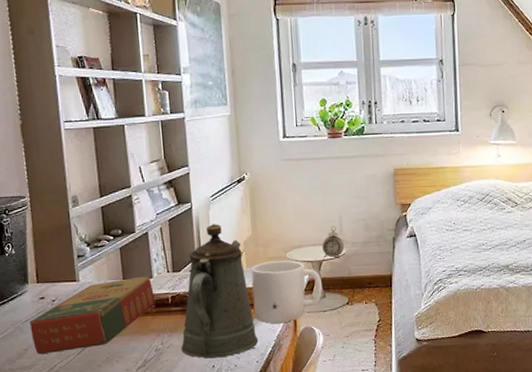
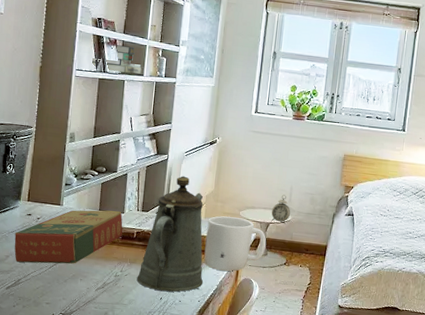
books: none [81,84,142,117] -> present [92,45,142,74]

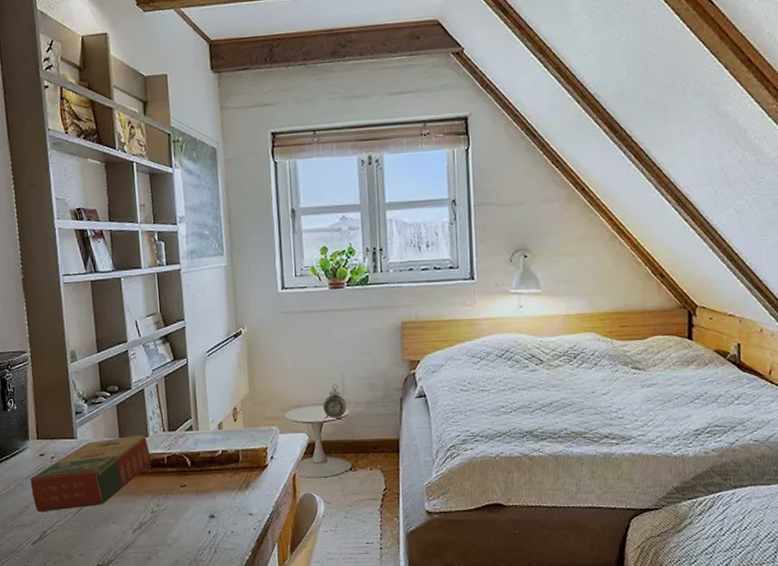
books: present [92,45,142,74] -> none [79,235,138,270]
coffee pot: present [137,176,204,292] -> none [177,381,255,522]
mug: present [204,216,267,272] -> none [248,420,324,488]

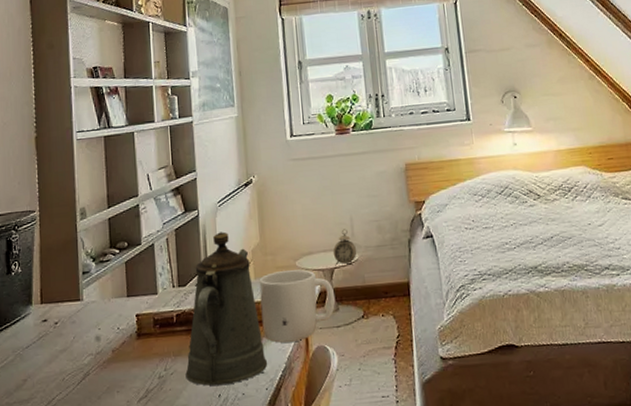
book: present [30,434,152,513] -> none [30,292,160,386]
coffee pot: none [177,381,255,522] -> present [185,231,267,386]
mug: none [248,420,324,488] -> present [259,269,336,343]

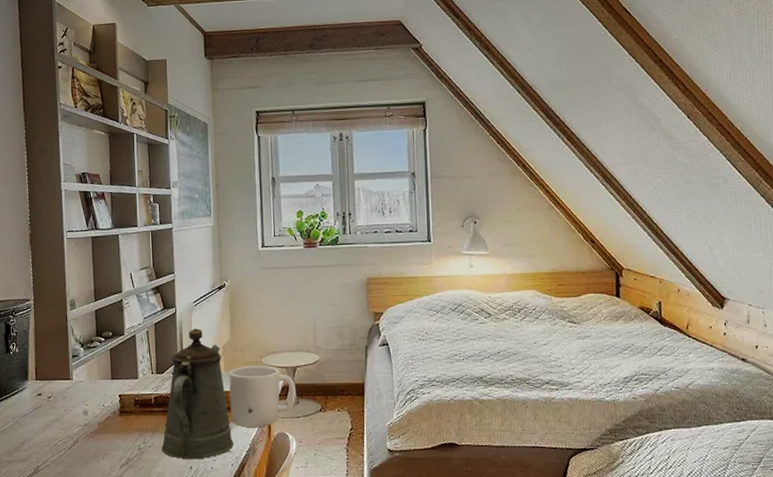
alarm clock: present [333,229,357,266] -> none [296,333,318,366]

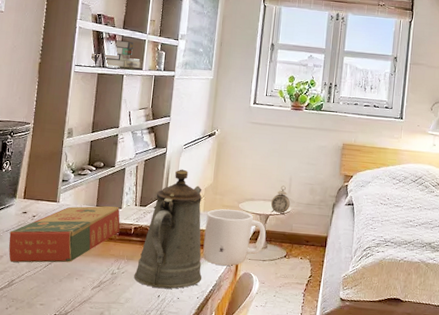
book: none [27,377,140,449] -> present [8,206,120,263]
books: none [82,197,135,227] -> present [91,40,141,69]
alarm clock: none [296,333,318,366] -> present [270,185,291,216]

